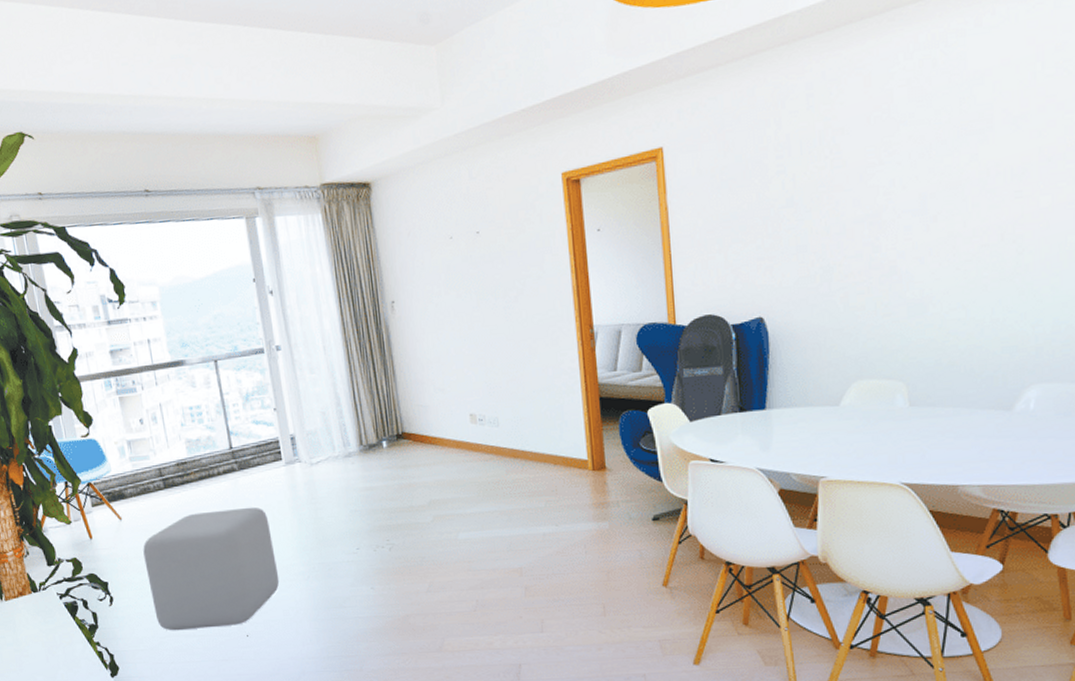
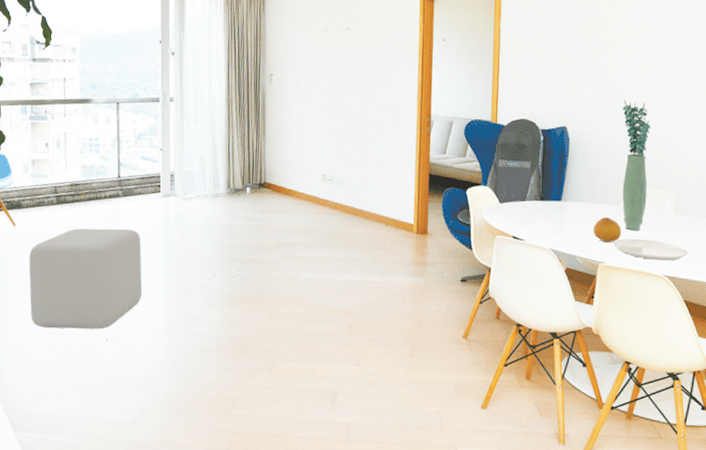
fruit: none [808,422,845,452] -> present [592,217,622,242]
vase: none [831,273,873,435] -> present [622,100,651,231]
plate: none [836,442,930,467] -> present [614,238,689,261]

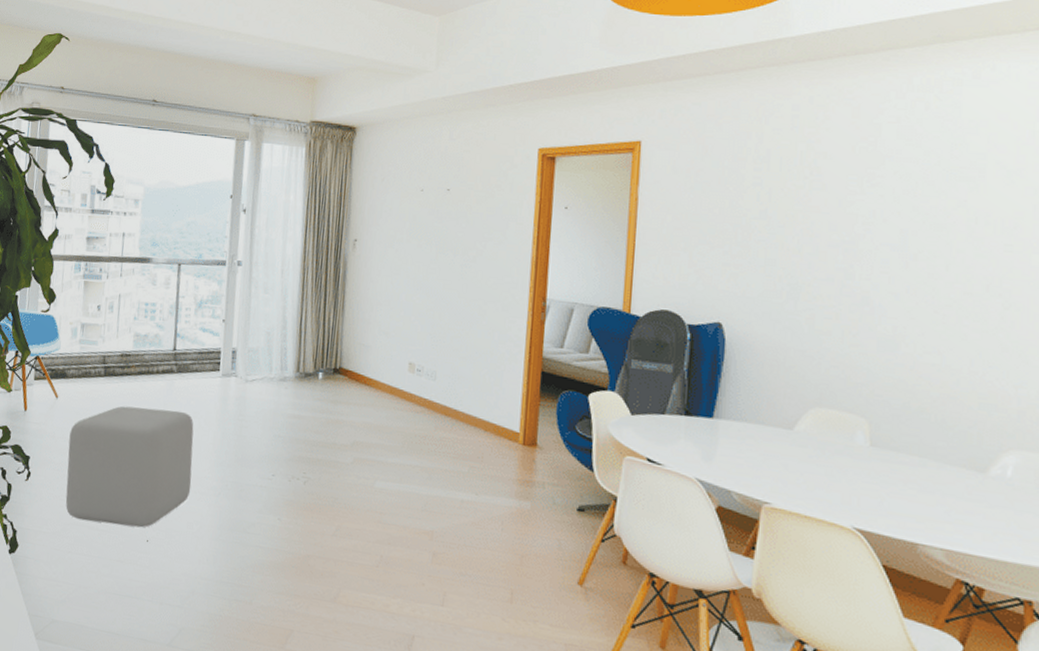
fruit: present [592,217,622,242] -> none [755,443,795,478]
plate: present [614,238,689,261] -> none [784,474,889,510]
vase: present [622,100,651,231] -> none [796,293,837,466]

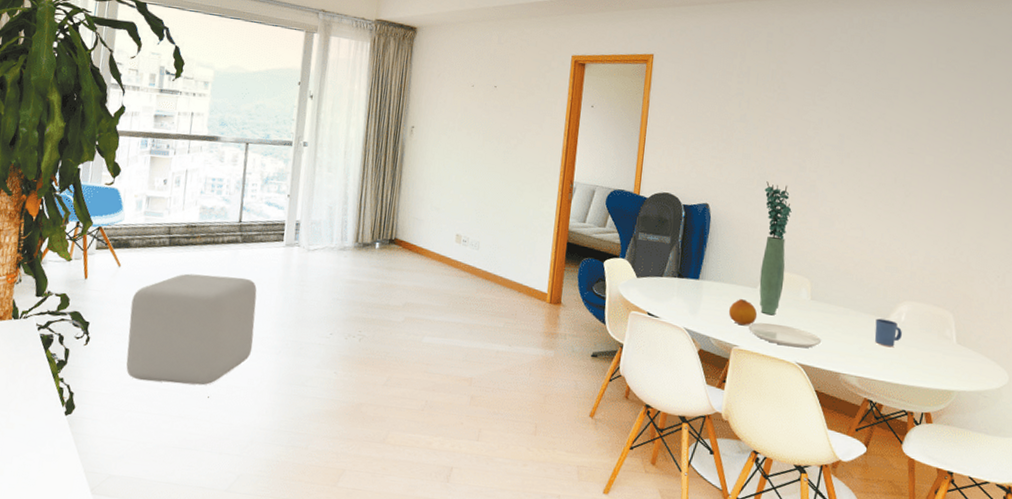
fruit: none [755,443,795,478] -> present [728,299,758,325]
plate: none [784,474,889,510] -> present [749,322,822,348]
vase: none [796,293,837,466] -> present [759,181,792,316]
mug: none [967,472,1009,513] -> present [874,318,902,348]

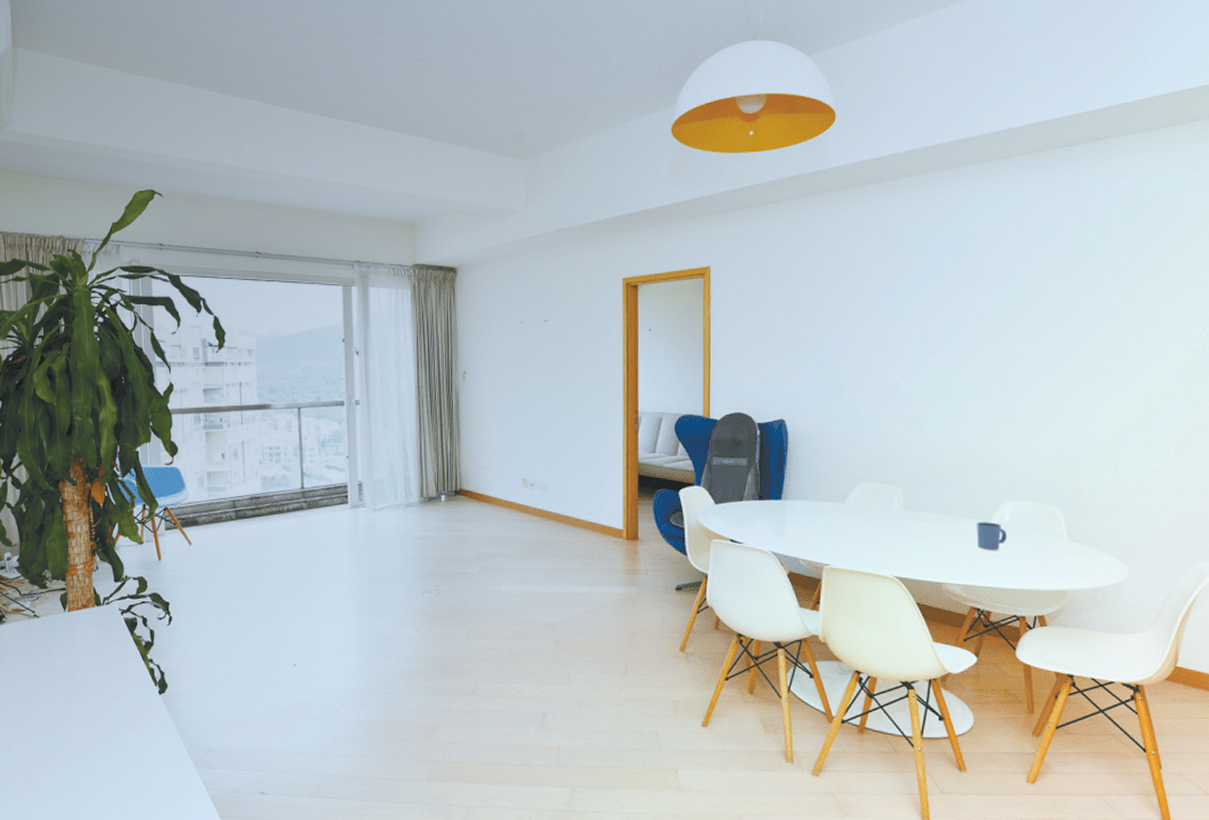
pouf: present [126,273,257,385] -> none [207,544,332,655]
fruit: present [728,299,758,325] -> none [816,516,848,542]
plate: present [749,322,822,348] -> none [840,537,920,561]
vase: present [759,181,792,316] -> none [844,389,875,530]

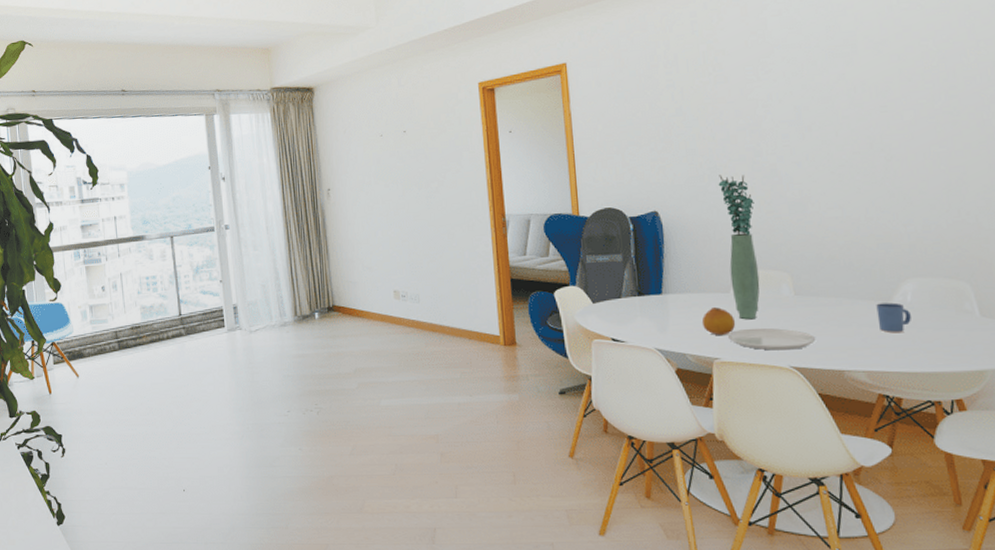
fruit: none [816,516,848,542] -> present [701,307,736,335]
plate: none [840,537,920,561] -> present [728,327,816,351]
vase: none [844,389,875,530] -> present [718,175,760,320]

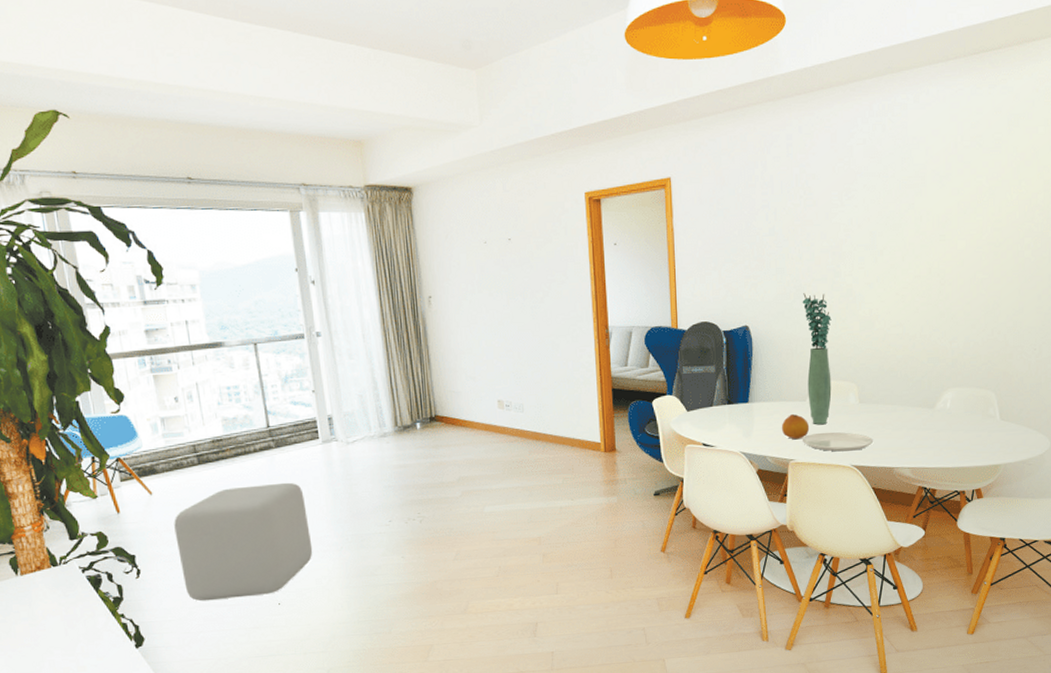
pouf: none [96,369,216,483] -> present [174,482,313,601]
mug: present [876,302,911,334] -> none [923,409,948,435]

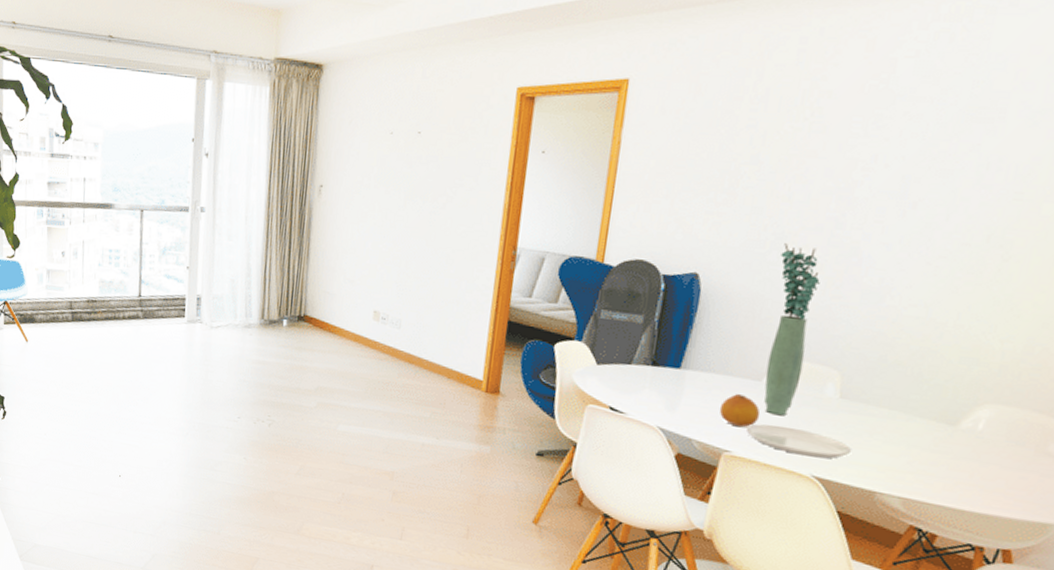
pouf: present [174,482,313,601] -> none [40,350,161,464]

